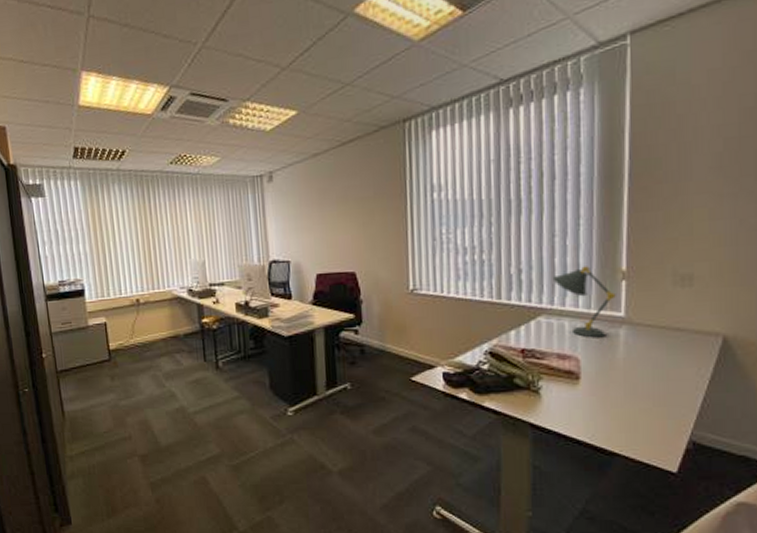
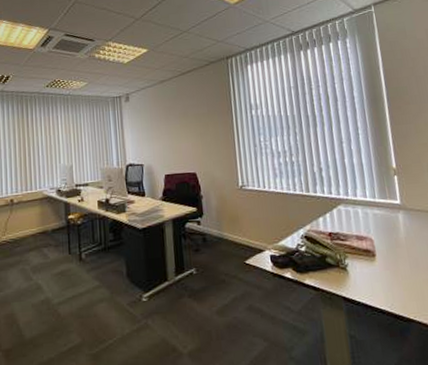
desk lamp: present [552,266,616,338] -> none [345,165,392,222]

